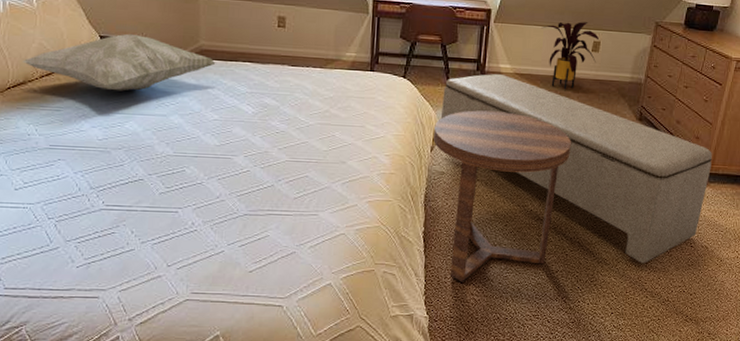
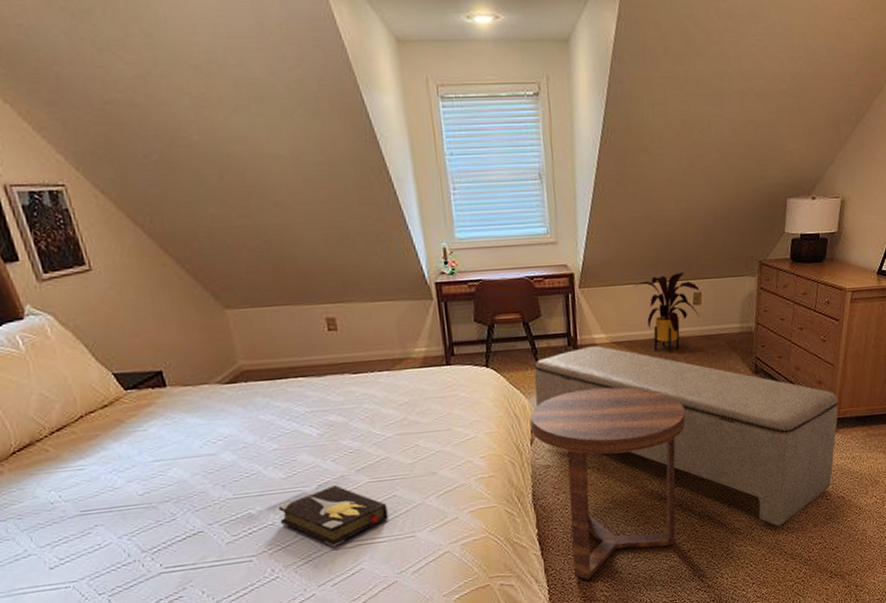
decorative pillow: present [22,33,216,91] -> none [23,365,262,437]
hardback book: none [207,159,299,213] -> present [278,485,389,548]

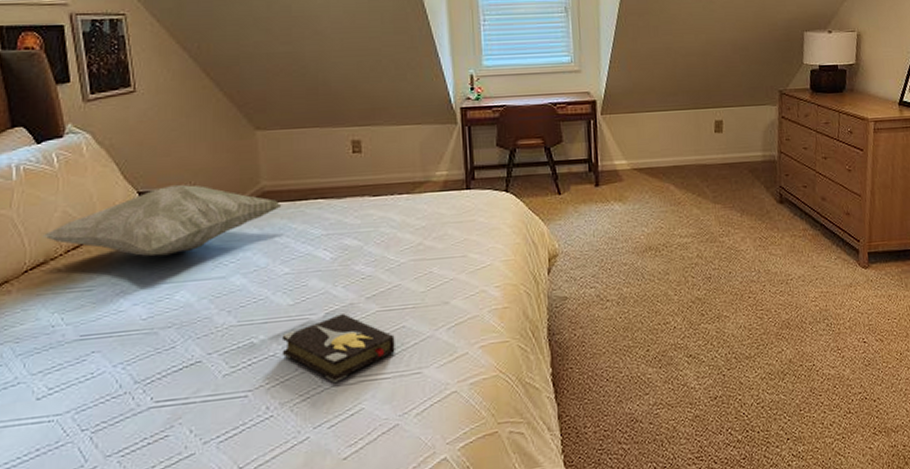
decorative pillow: none [23,365,262,437] -> present [42,184,282,257]
side table: present [530,387,686,581] -> none [549,214,709,430]
bench: present [534,346,838,527] -> none [553,172,870,372]
house plant: present [633,272,701,353] -> none [654,101,723,180]

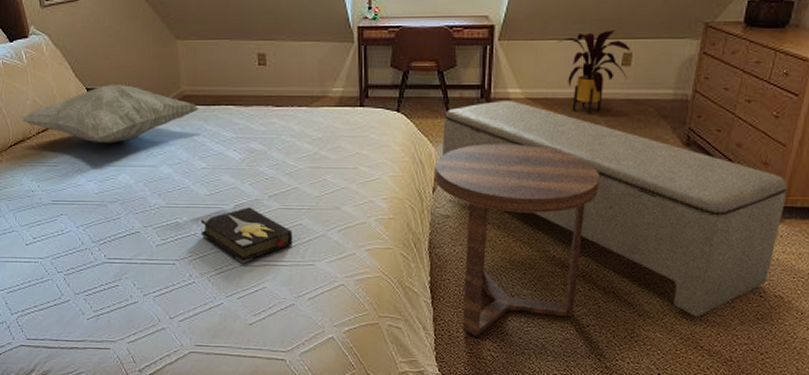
side table: none [549,214,709,430] -> present [435,144,600,337]
bench: none [553,172,870,372] -> present [443,101,787,317]
house plant: none [654,101,723,180] -> present [556,30,631,114]

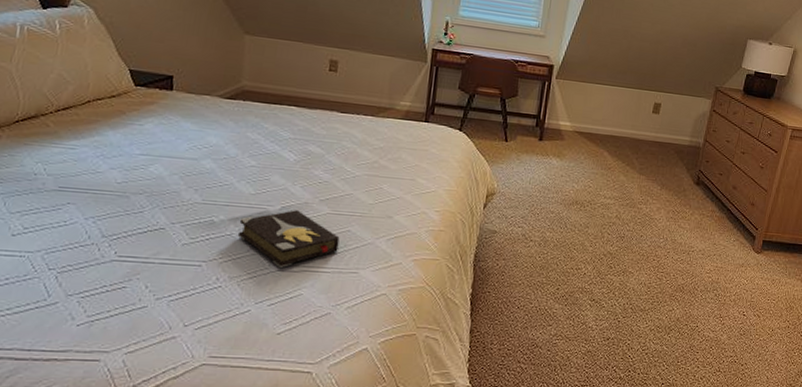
decorative pillow: present [20,84,199,144] -> none [36,69,258,131]
side table: present [435,144,600,337] -> none [487,167,628,349]
bench: present [443,101,787,317] -> none [497,131,767,332]
house plant: present [556,30,631,114] -> none [603,81,661,151]

